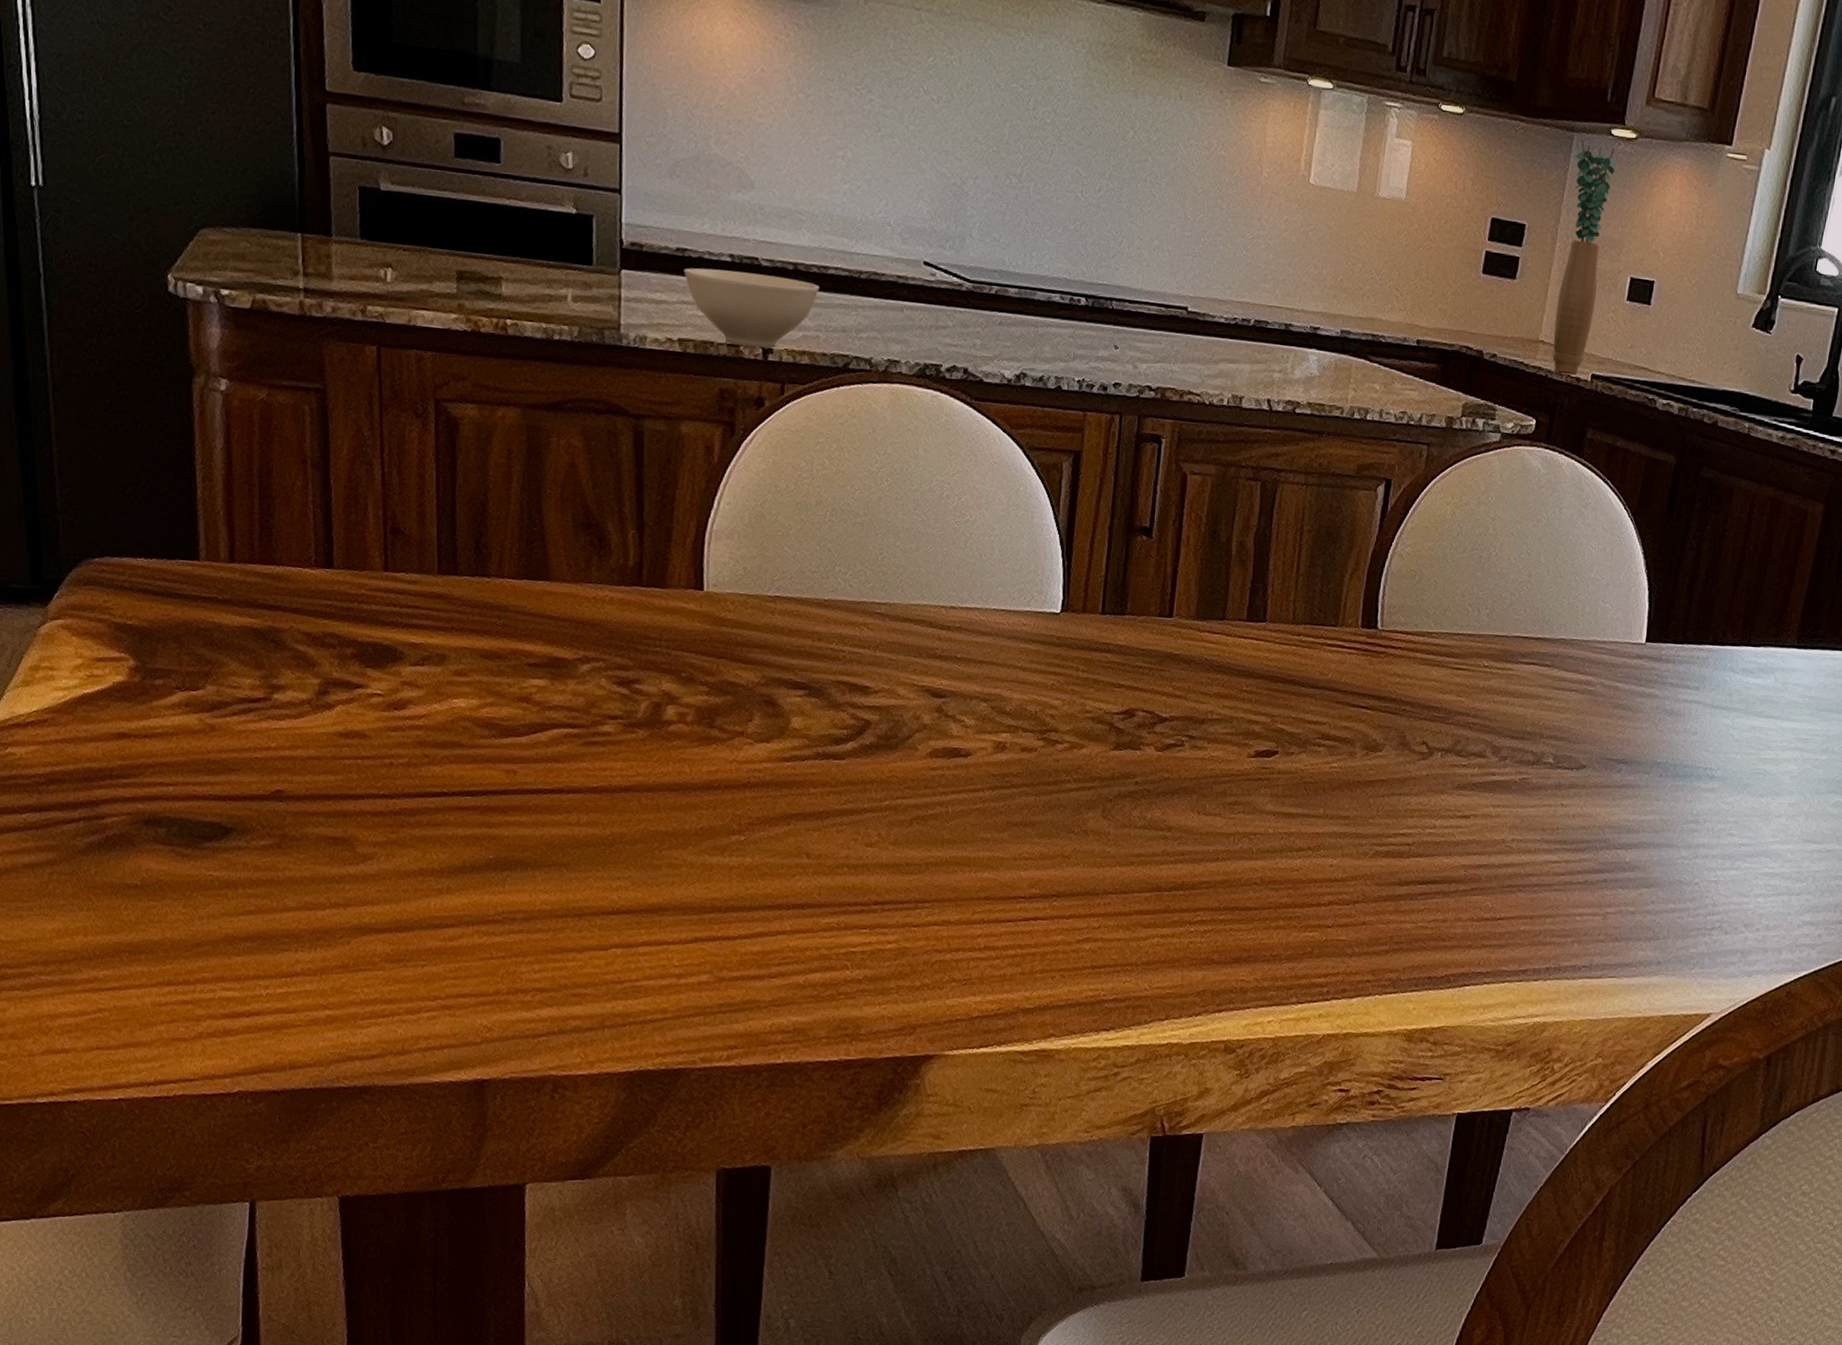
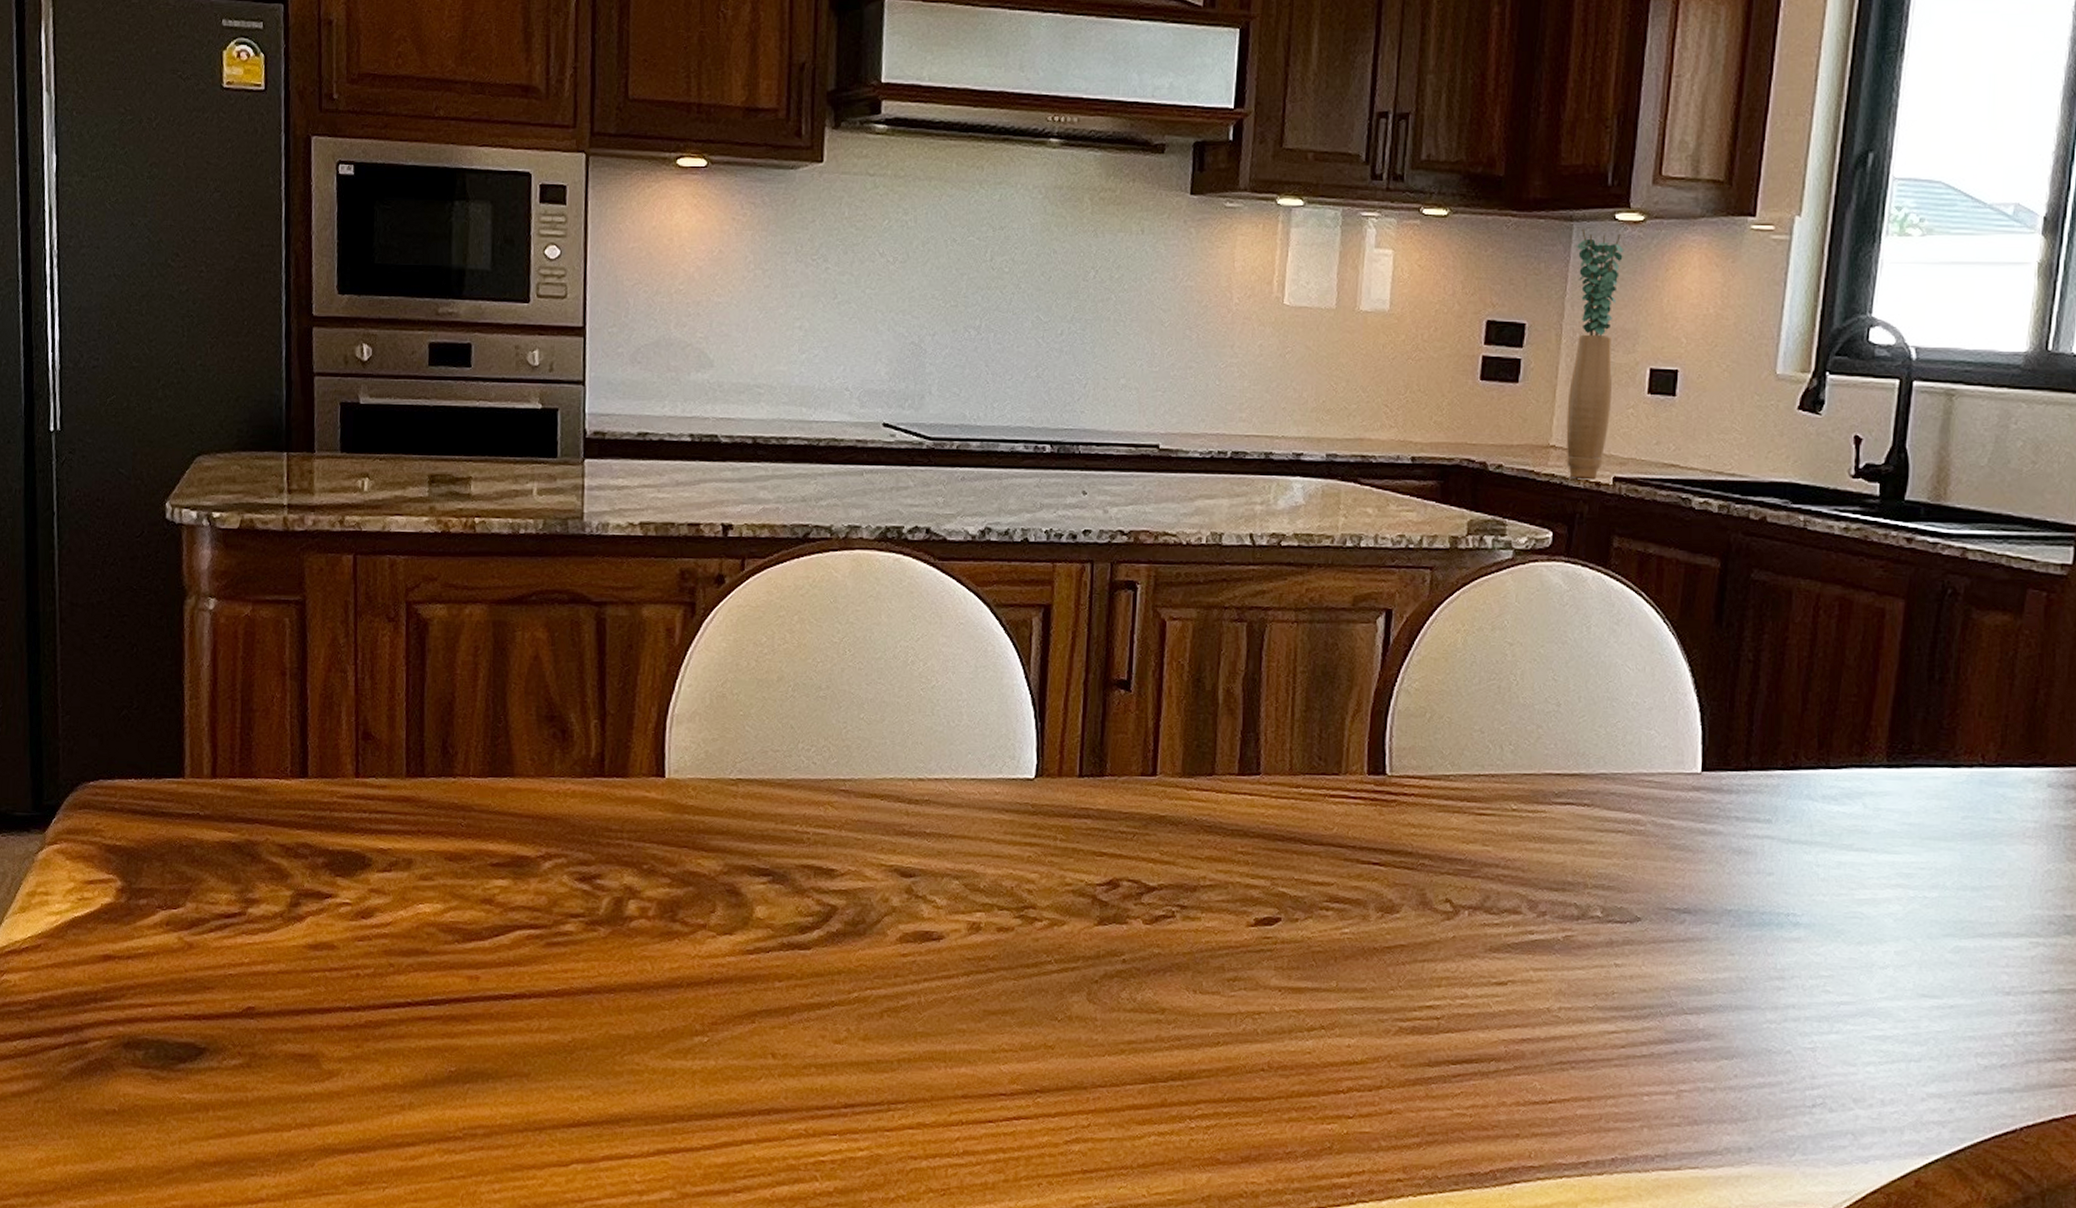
bowl: present [683,268,820,349] -> none [645,450,779,525]

